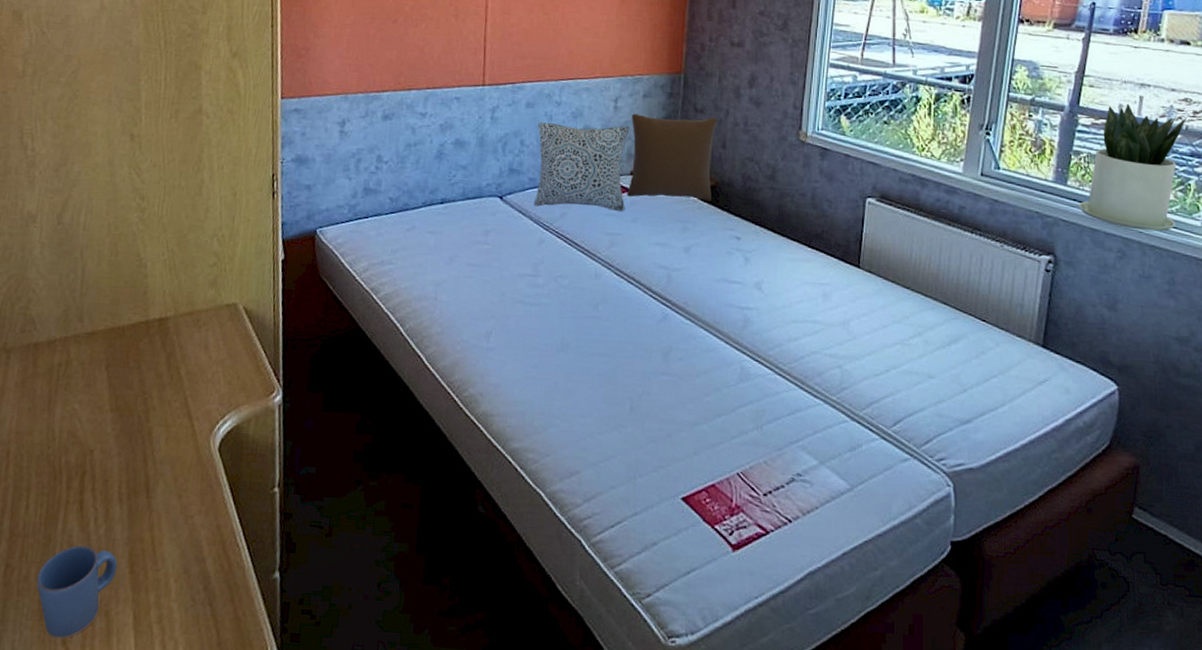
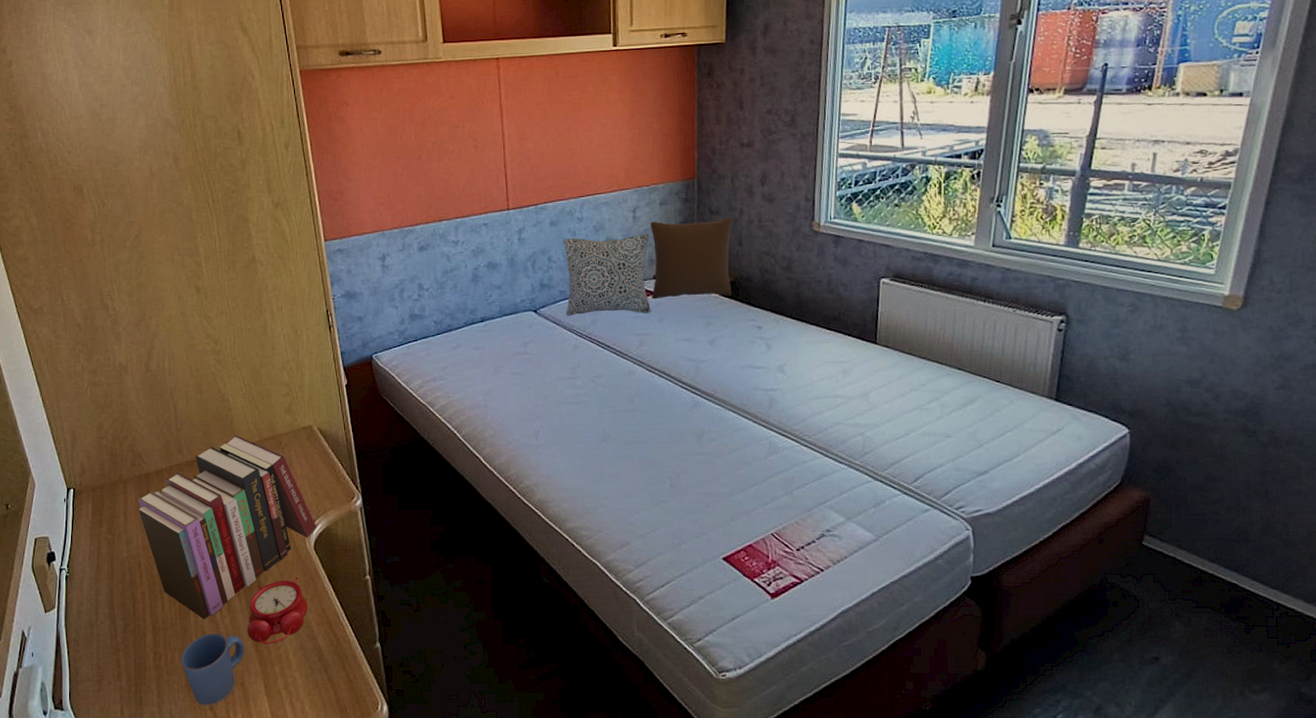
books: none [18,306,226,528] -> present [137,434,317,620]
alarm clock: none [123,482,201,565] -> present [247,576,308,644]
planter: present [1079,103,1186,232] -> none [1091,161,1201,284]

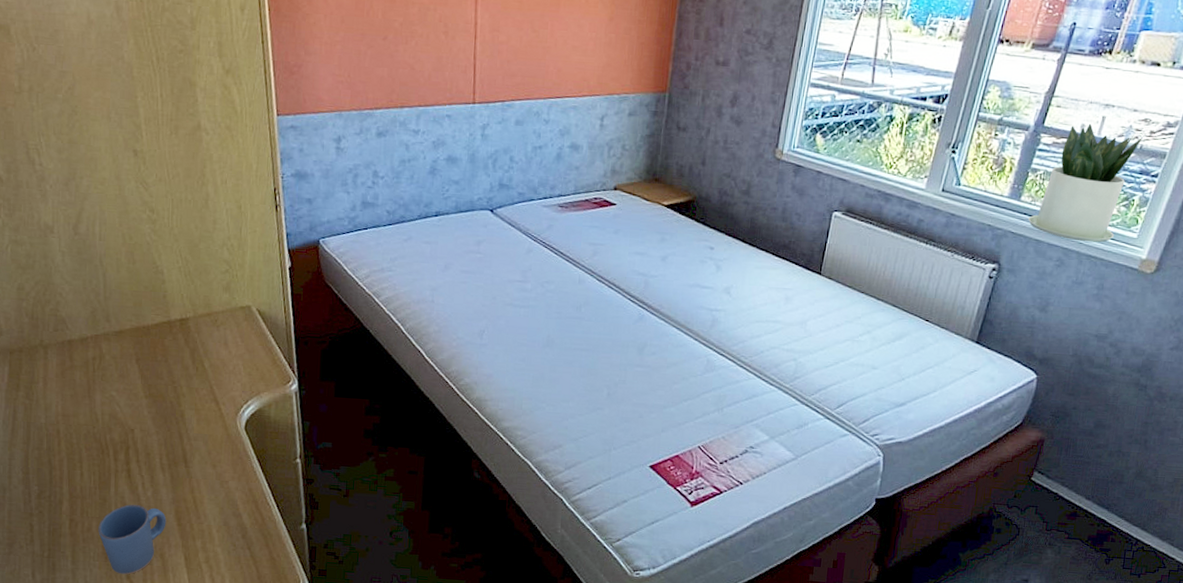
books: present [137,434,317,620] -> none [58,308,250,491]
alarm clock: present [247,576,308,644] -> none [169,455,235,519]
pillow: present [563,233,651,316] -> none [522,140,615,223]
pillow: present [650,217,733,300] -> none [610,131,699,215]
planter: none [1091,161,1201,284] -> present [1028,123,1142,243]

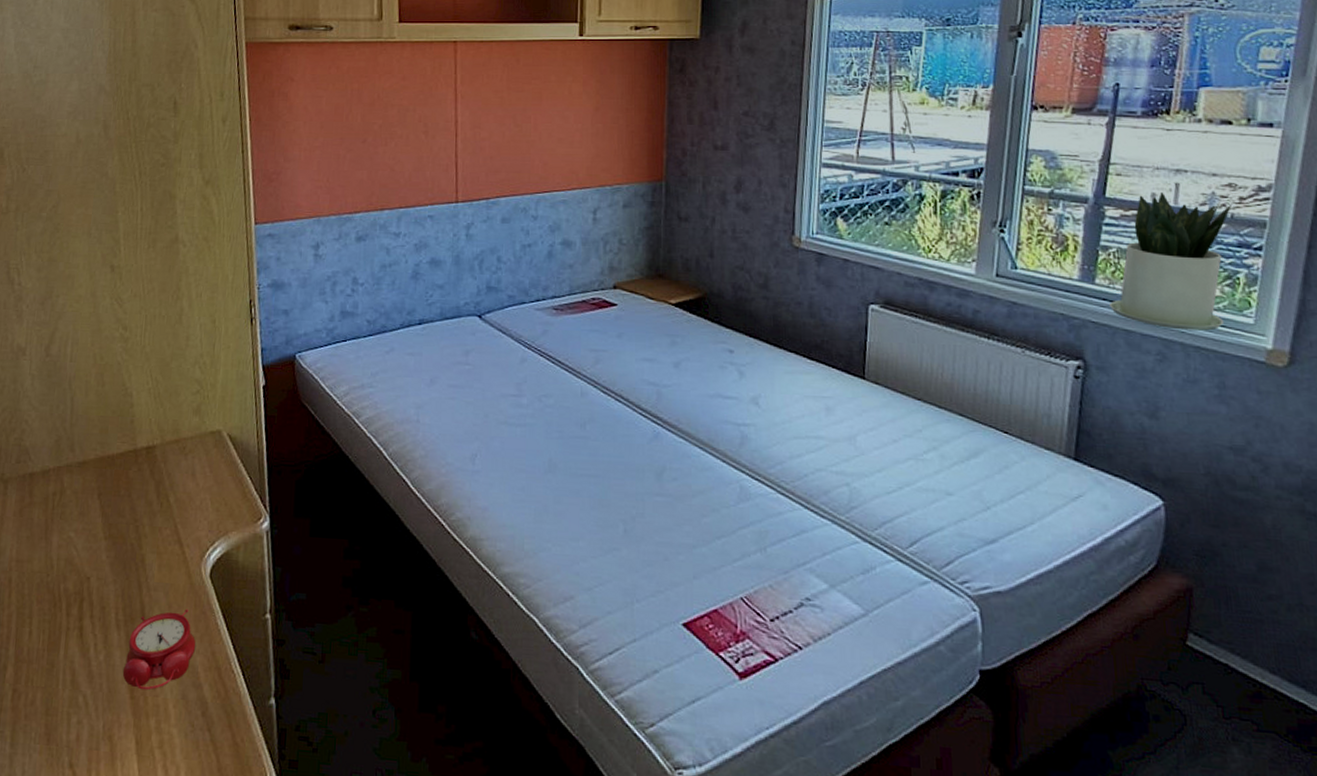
mug: present [98,504,167,575] -> none [42,670,118,763]
alarm clock: none [169,455,235,519] -> present [122,609,196,691]

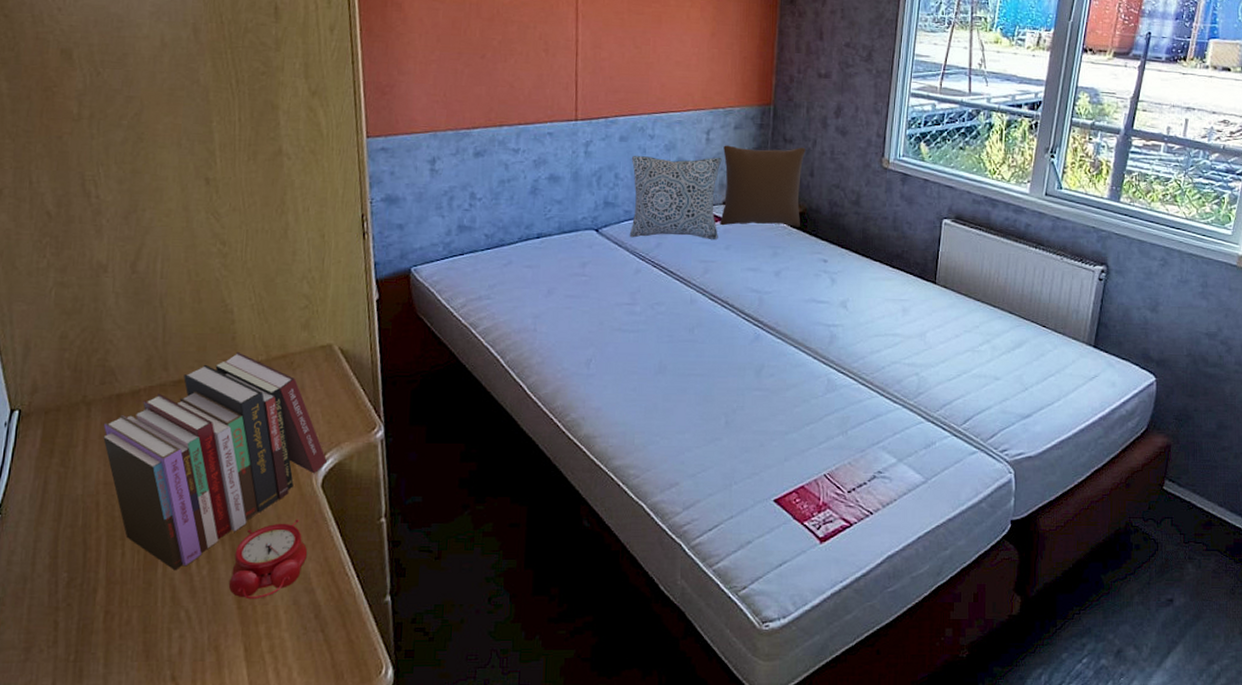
books: none [17,435,216,654] -> present [103,351,328,571]
pillow: none [513,238,611,327] -> present [629,156,722,239]
pillow: none [611,225,703,314] -> present [720,145,806,227]
planter: present [1110,192,1232,331] -> none [1129,126,1224,241]

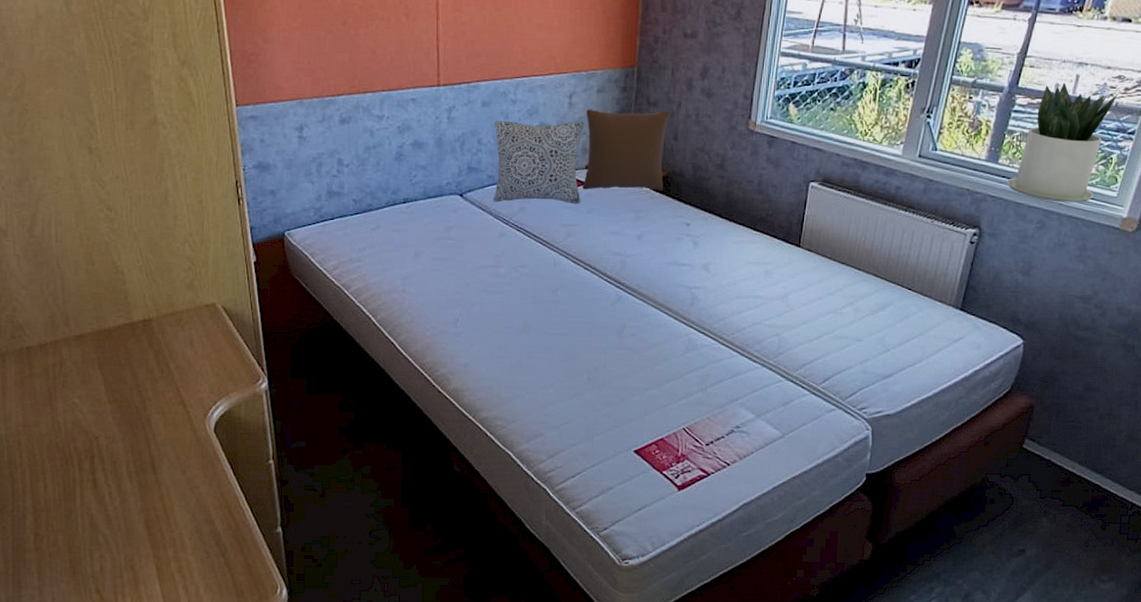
books: present [103,351,328,571] -> none [17,309,218,501]
alarm clock: present [228,519,308,600] -> none [138,459,206,528]
planter: none [1129,126,1224,241] -> present [1007,82,1117,203]

